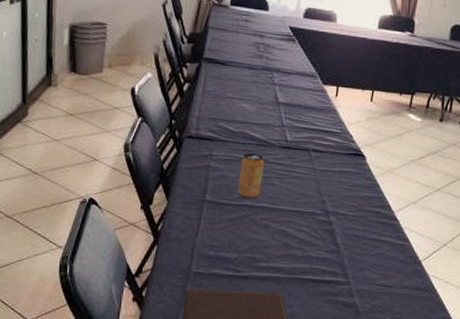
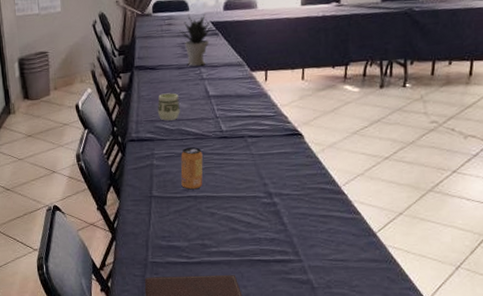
cup: none [222,92,247,122] -> present [157,93,180,121]
potted plant: none [256,14,292,70] -> present [179,14,214,66]

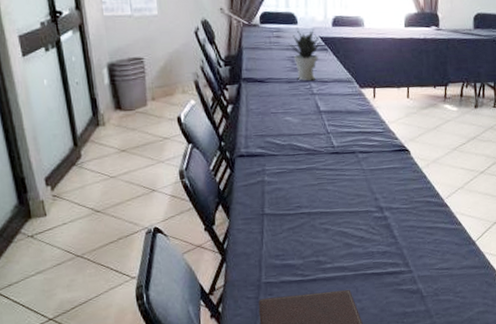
cup: present [157,93,180,121] -> none [267,107,291,136]
beverage can: present [180,147,203,190] -> none [293,163,316,206]

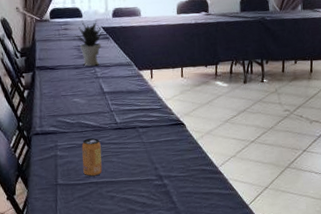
beverage can: none [293,163,316,206] -> present [81,138,102,177]

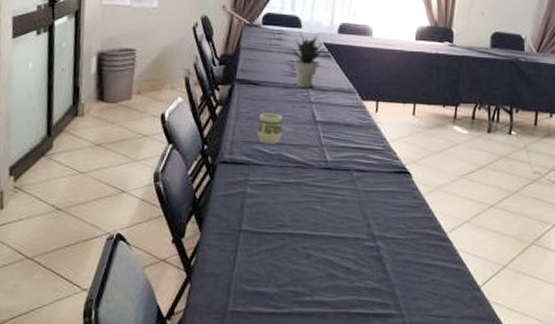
cup: none [58,90,79,115] -> present [256,113,283,144]
beverage can: present [81,138,102,177] -> none [276,177,303,226]

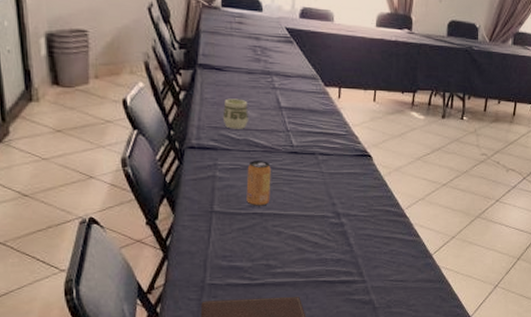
beverage can: none [276,177,303,226] -> present [246,161,271,206]
potted plant: present [289,31,326,87] -> none [251,15,289,73]

